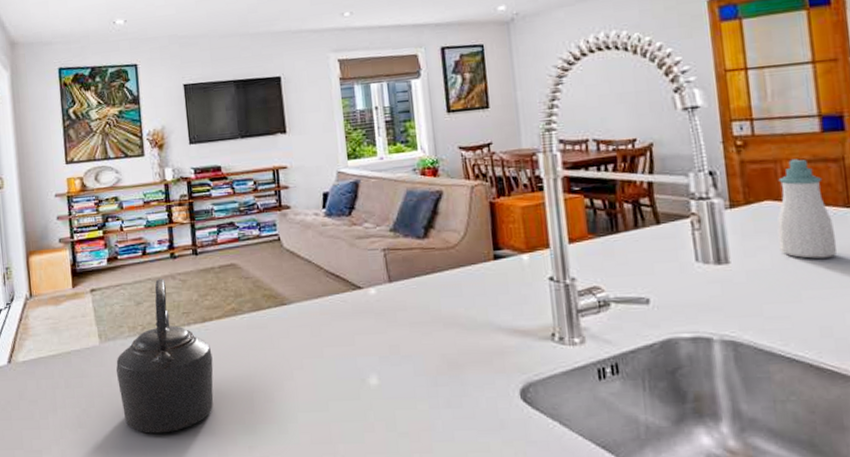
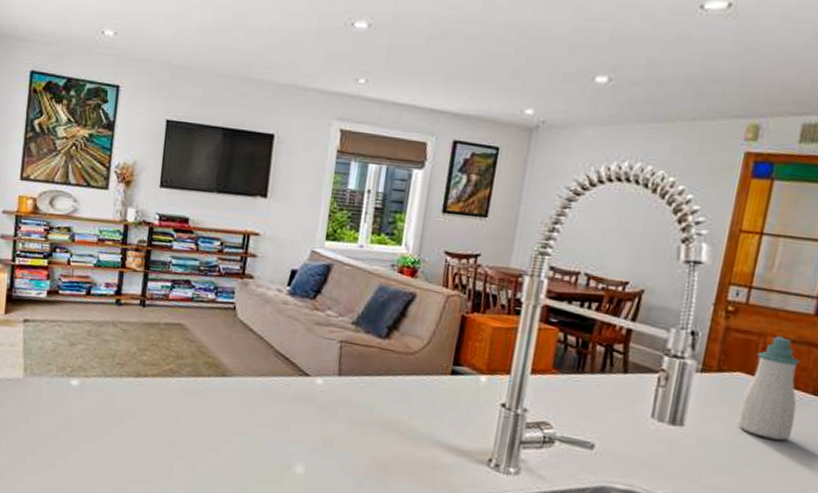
kettle: present [116,279,214,434] -> none [35,323,140,480]

